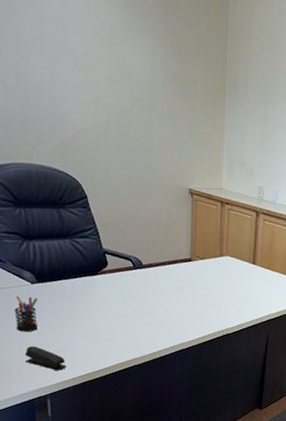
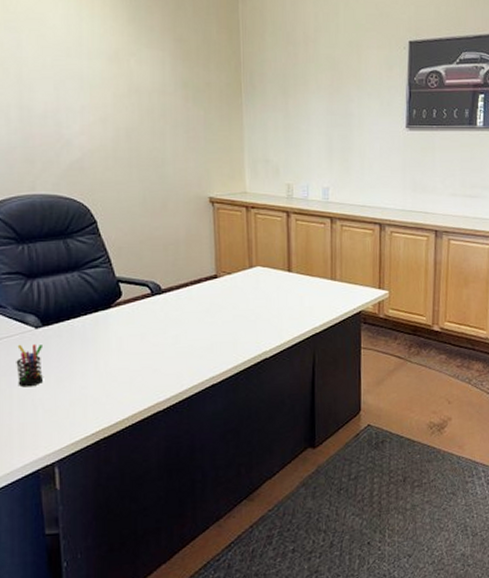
stapler: present [25,346,66,371] -> none [29,402,77,430]

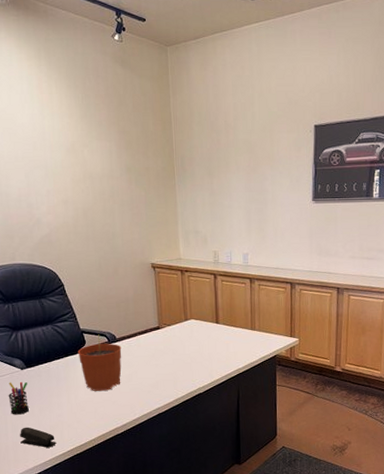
stapler: none [29,402,77,430] -> present [20,427,56,448]
plant pot: none [110,278,168,356] -> present [77,330,122,391]

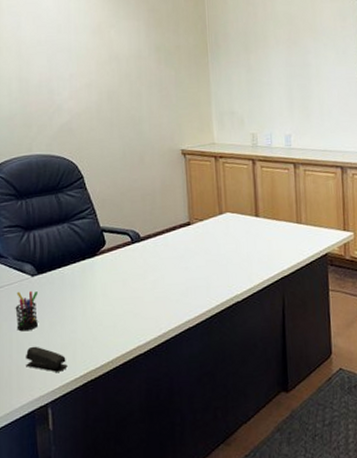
plant pot: present [77,330,122,391] -> none [96,227,147,301]

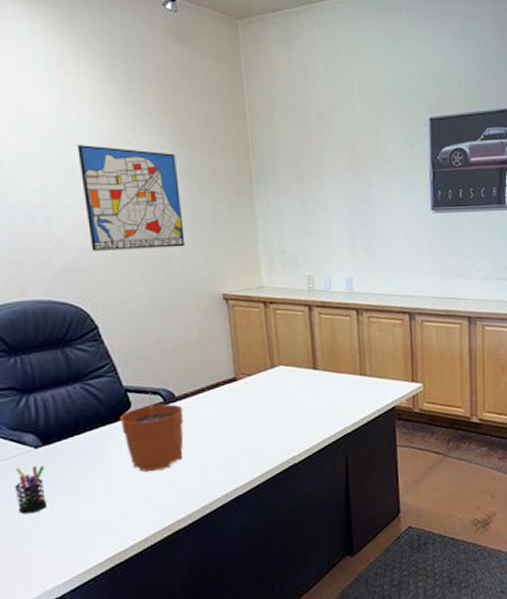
stapler: present [26,346,68,372] -> none [32,529,89,558]
wall art: none [75,30,153,115] -> present [77,145,185,251]
plant pot: none [96,227,147,301] -> present [119,386,184,472]

